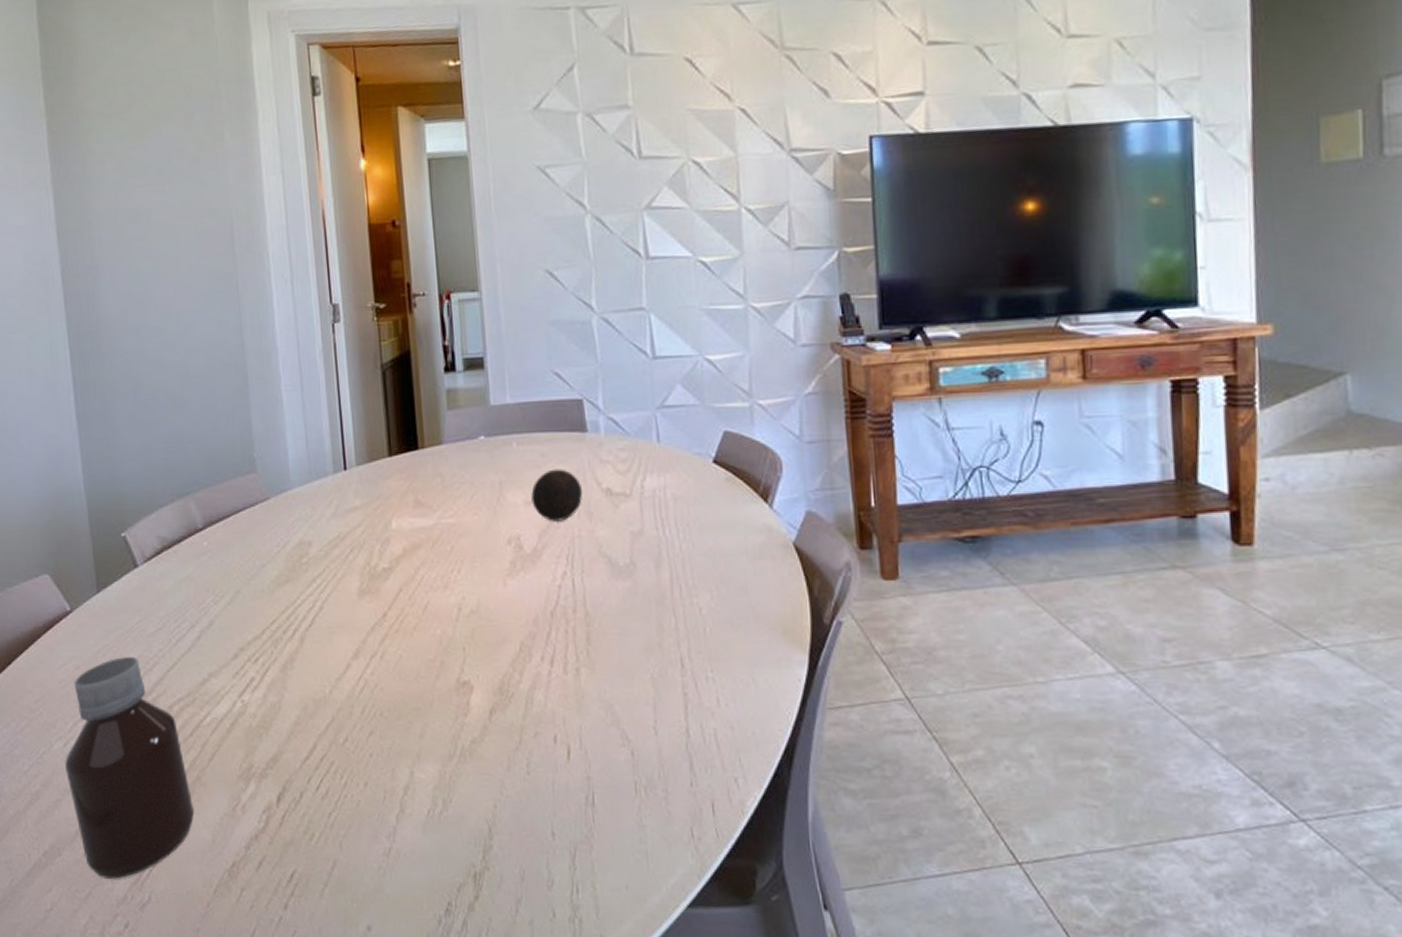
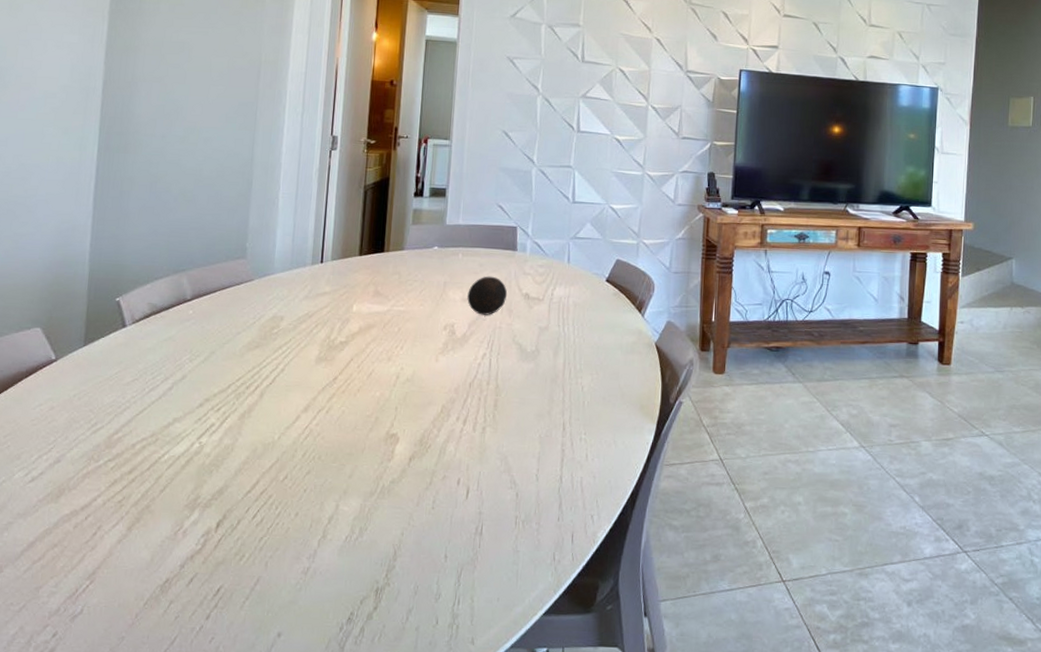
bottle: present [65,657,195,879] -> none [22,401,139,594]

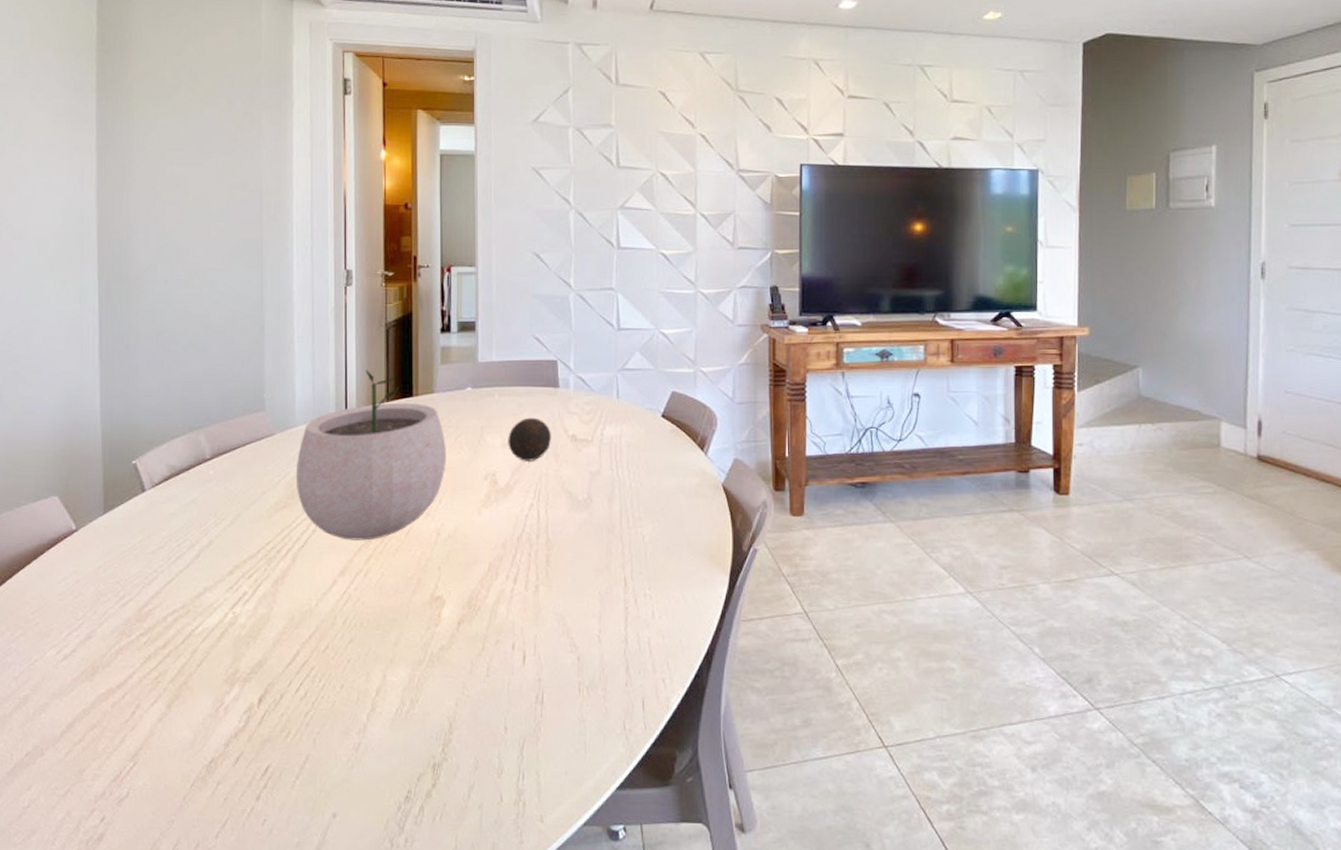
plant pot: none [269,225,411,381] -> present [296,369,446,541]

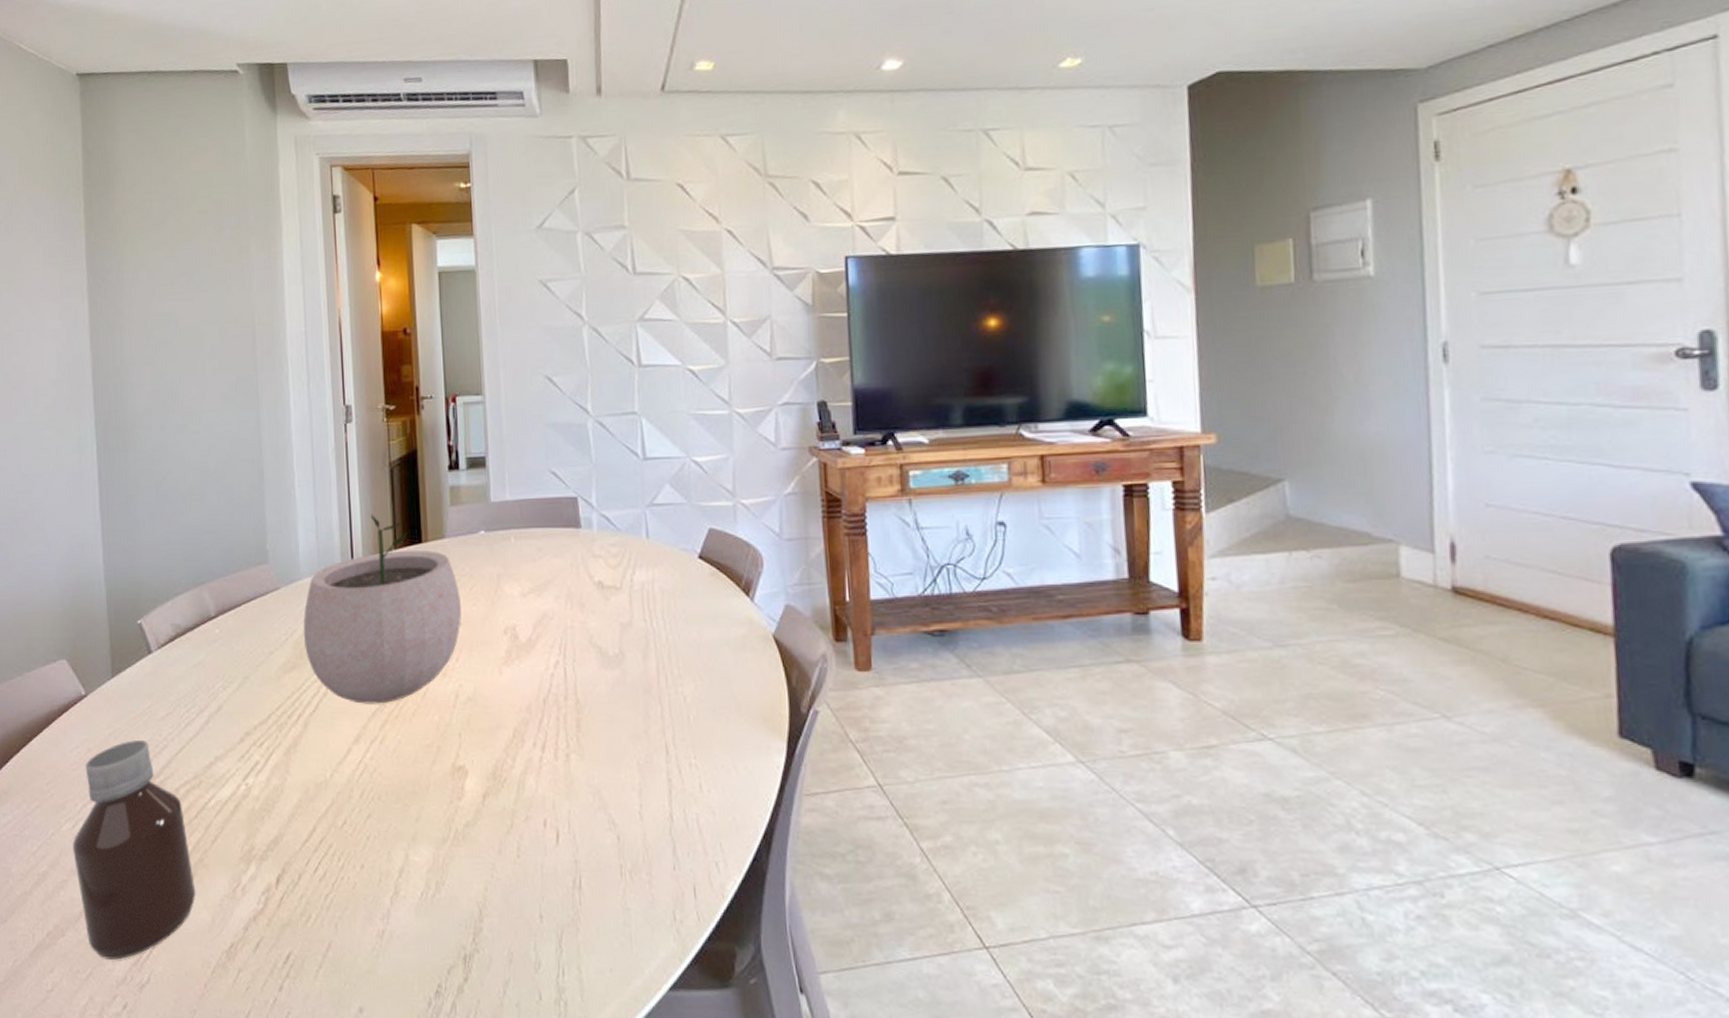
bottle: none [56,572,179,776] -> present [73,740,196,960]
decorative ball: present [508,417,552,461] -> none [527,562,576,613]

